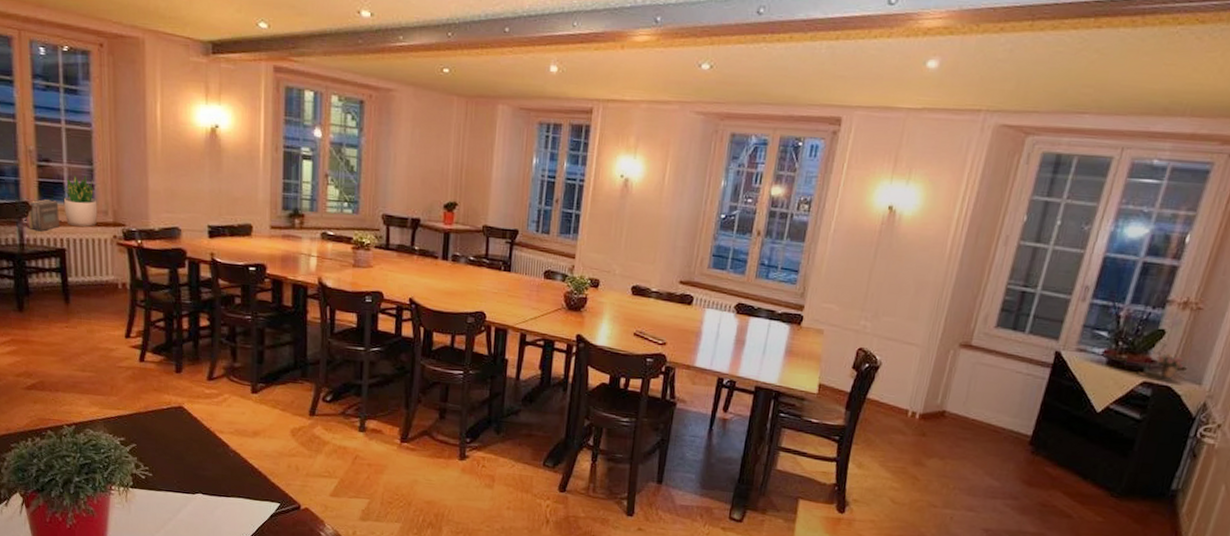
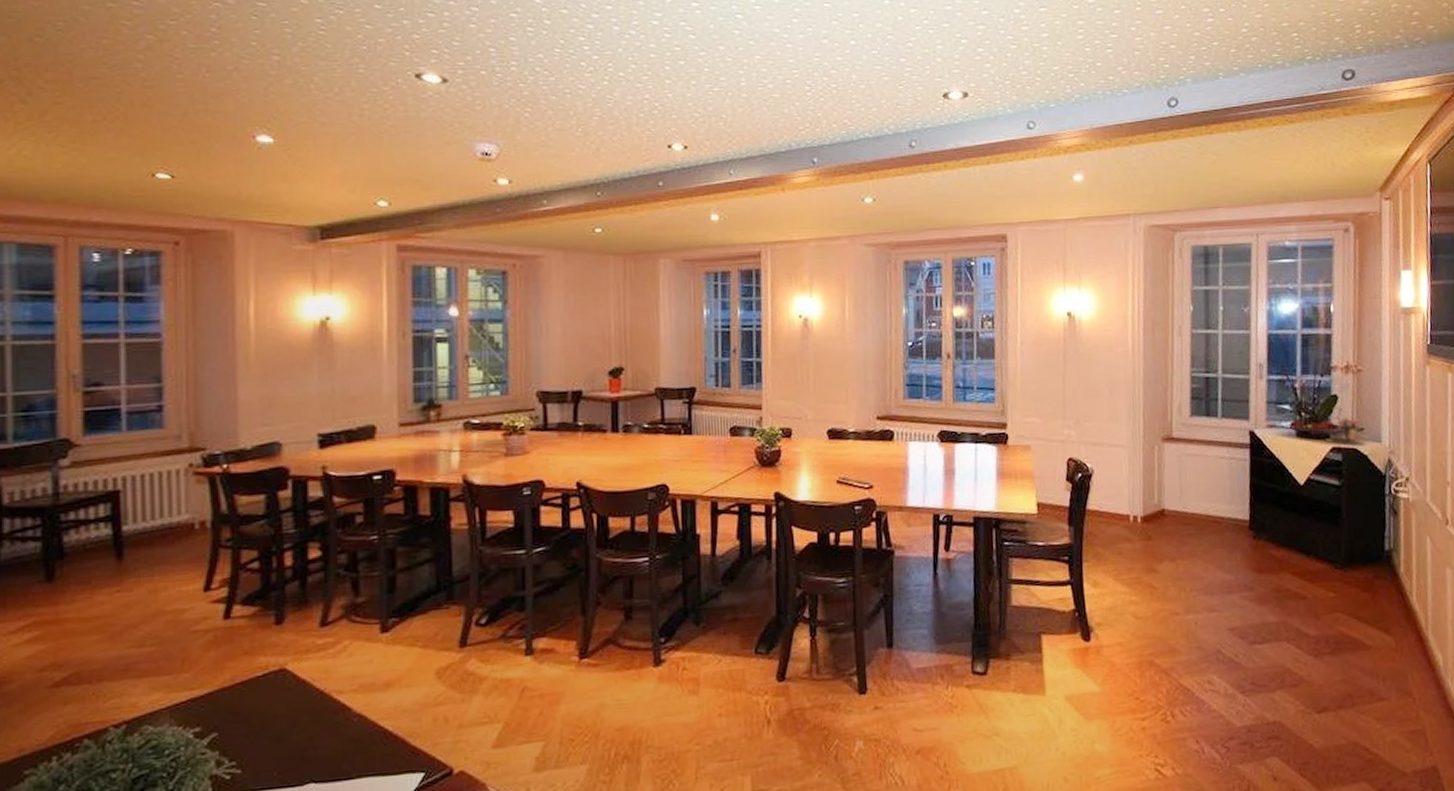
books: present [27,199,59,232] -> none [65,432,112,474]
planter: present [63,175,98,228] -> none [119,396,167,461]

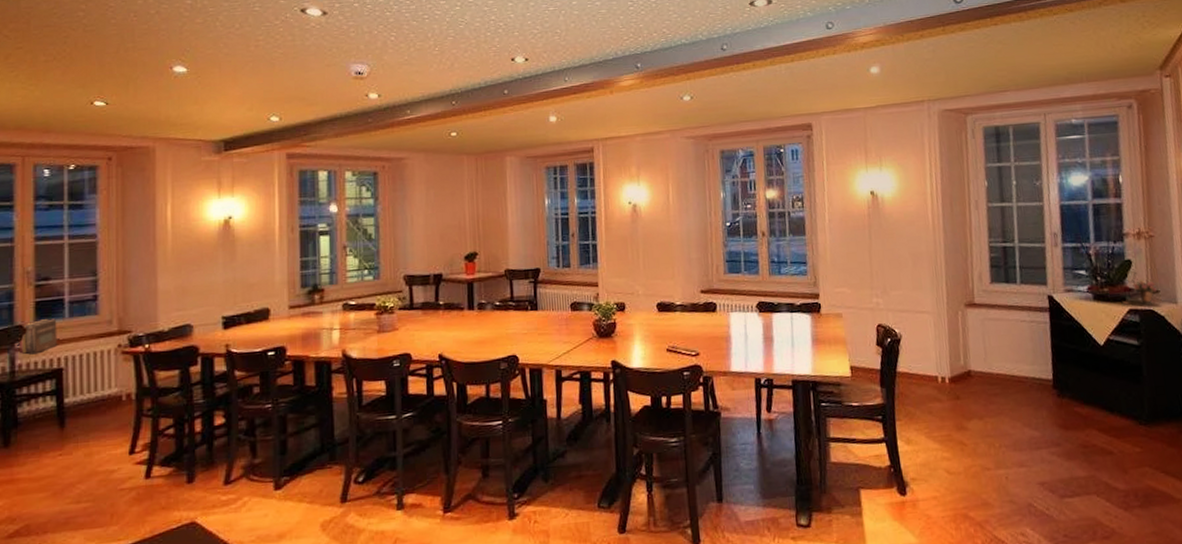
books: none [65,432,112,474] -> present [20,318,57,355]

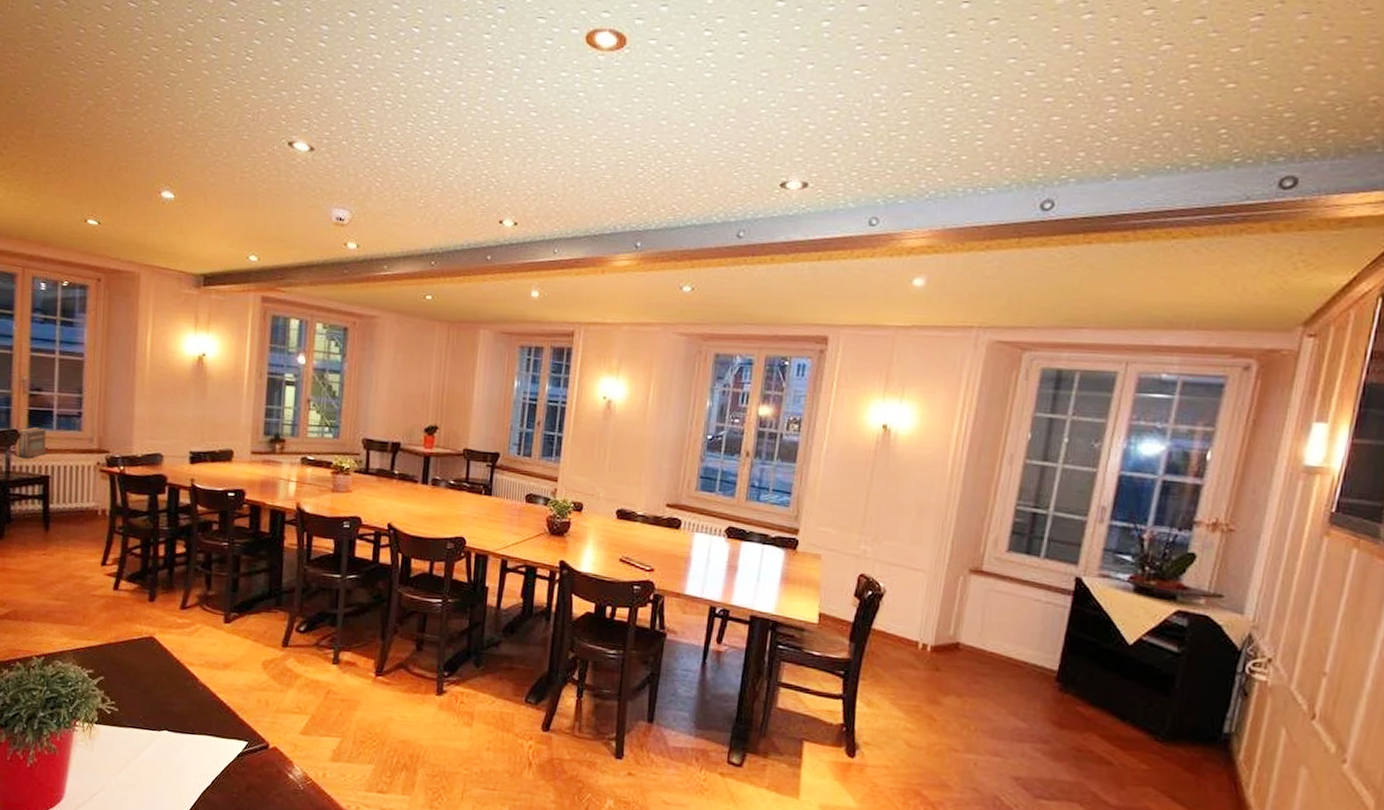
flower arrangement: present [1122,271,1163,308] -> none [1170,567,1223,615]

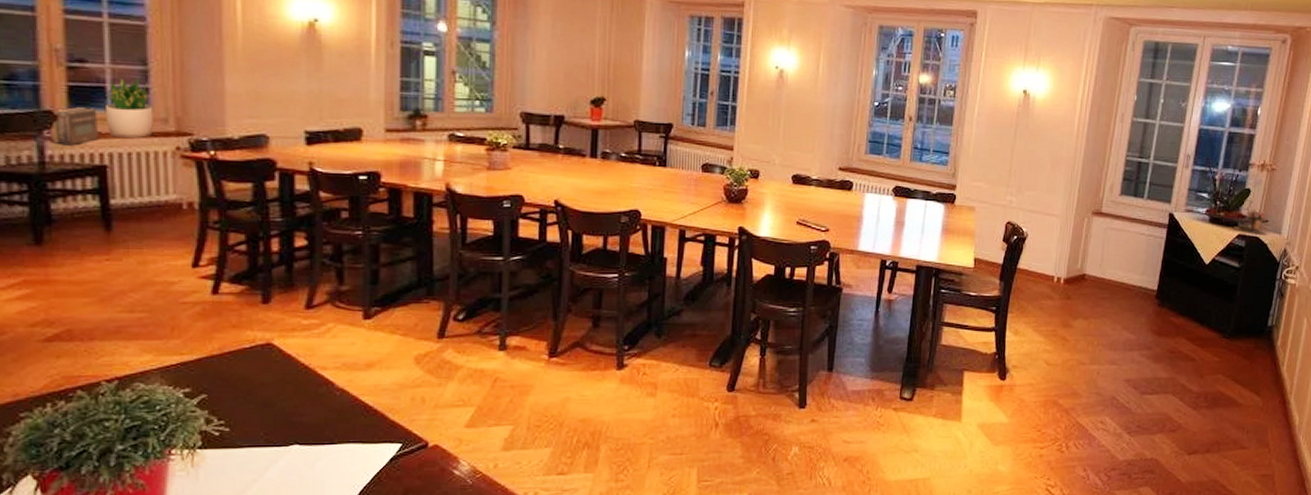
planter: none [52,403,84,455] -> present [104,77,154,139]
flower arrangement: none [1170,567,1223,615] -> present [1234,200,1268,236]

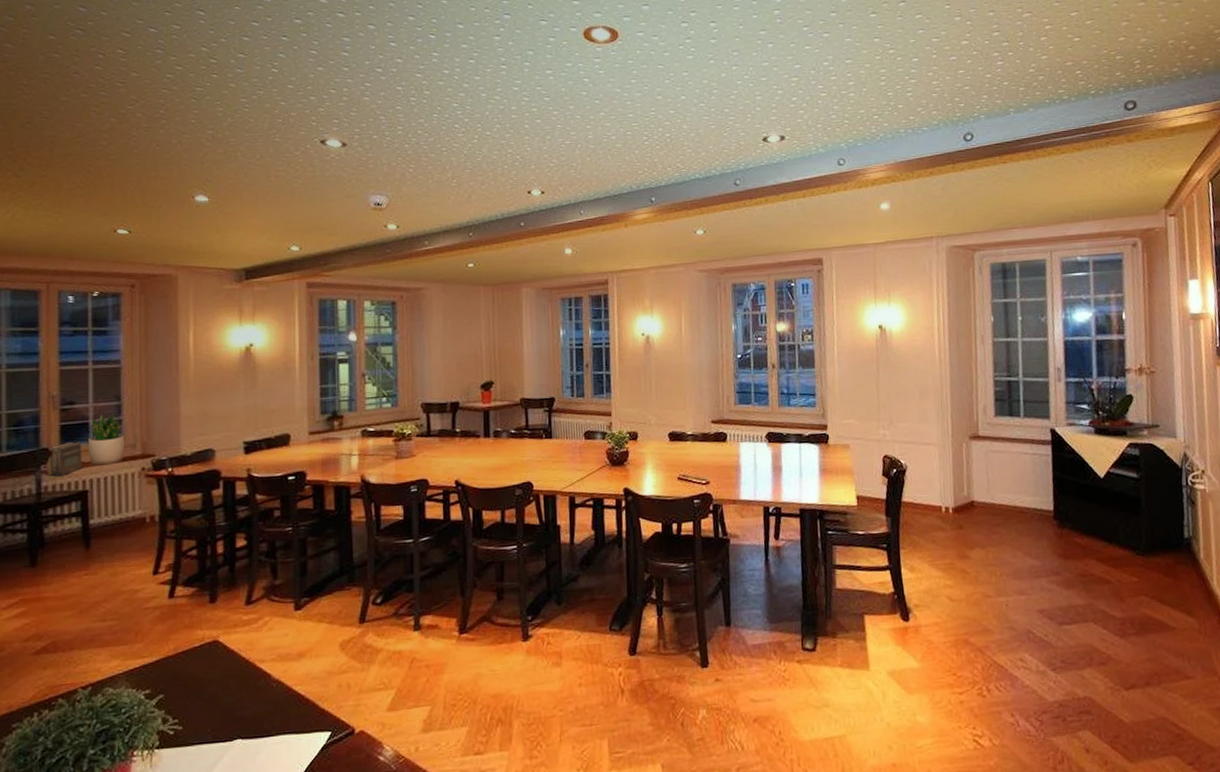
flower arrangement: present [1234,200,1268,236] -> none [1123,406,1162,442]

